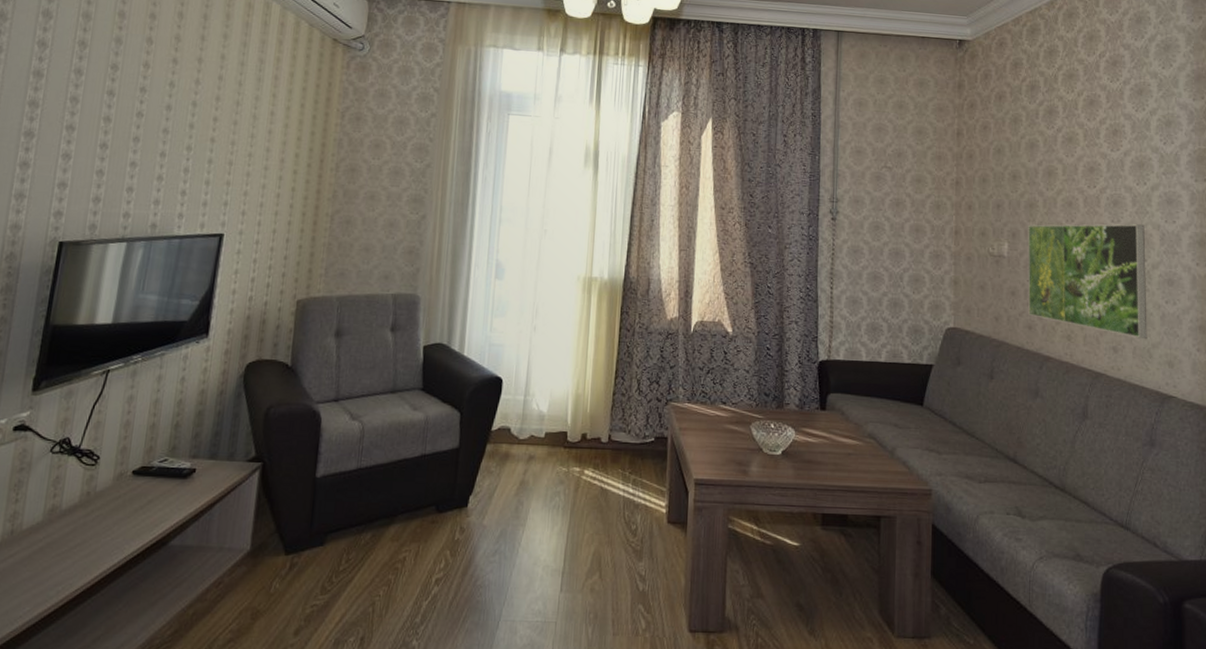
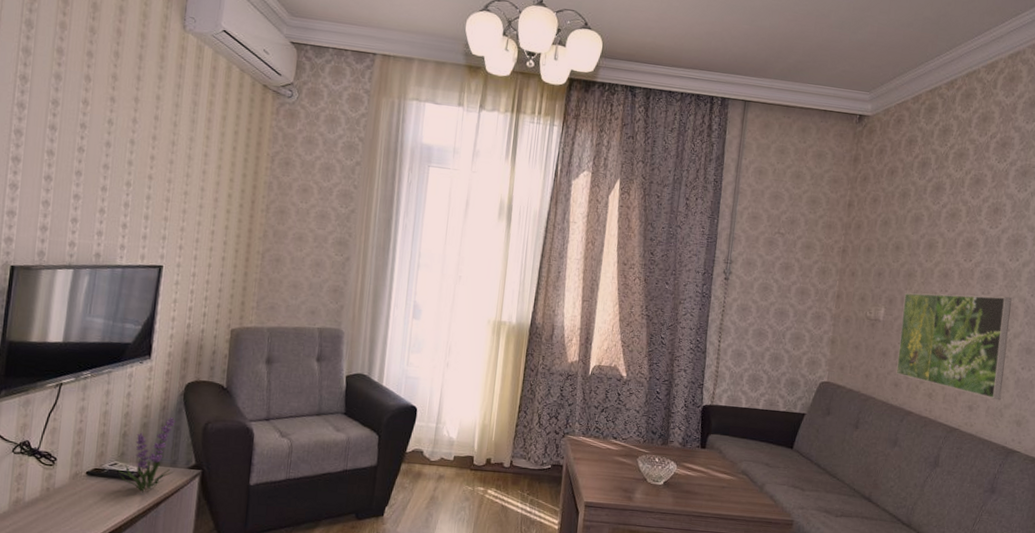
plant: none [167,403,235,491] -> present [117,418,176,492]

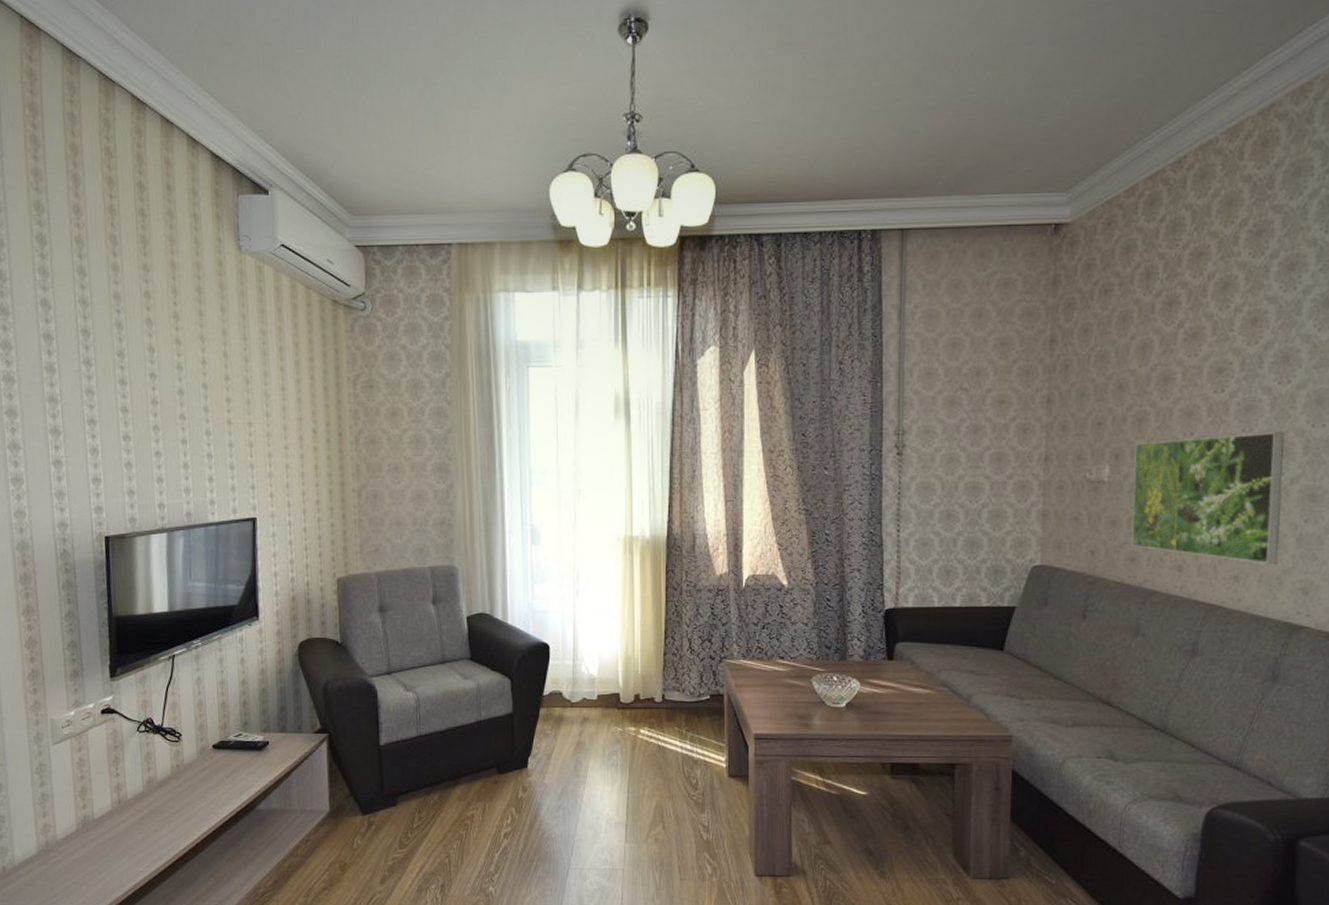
plant: present [117,418,176,492] -> none [243,681,301,762]

